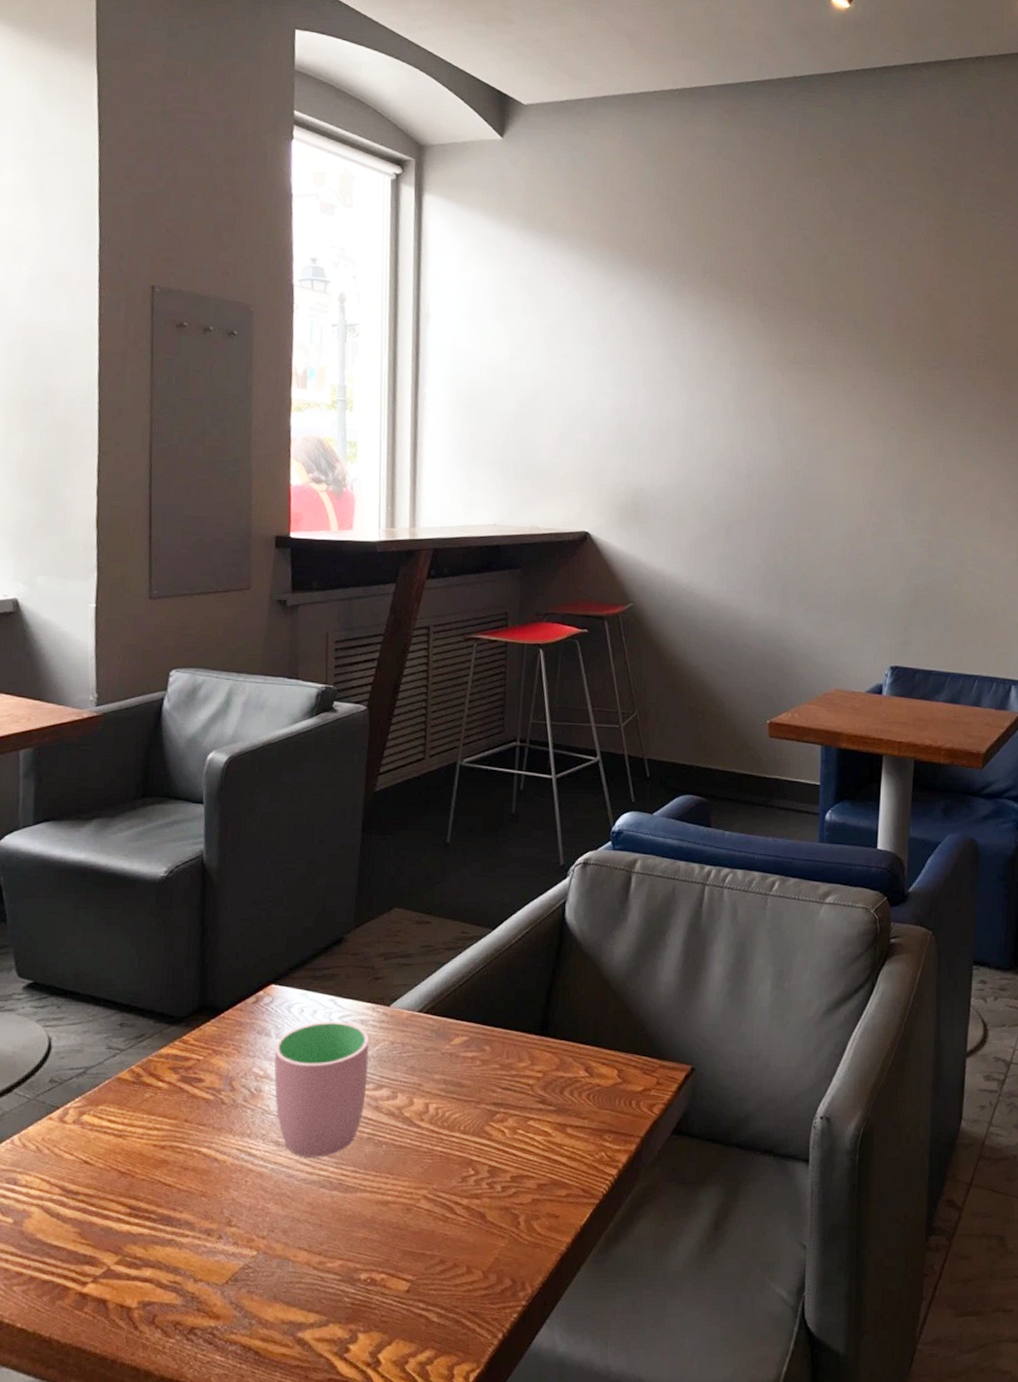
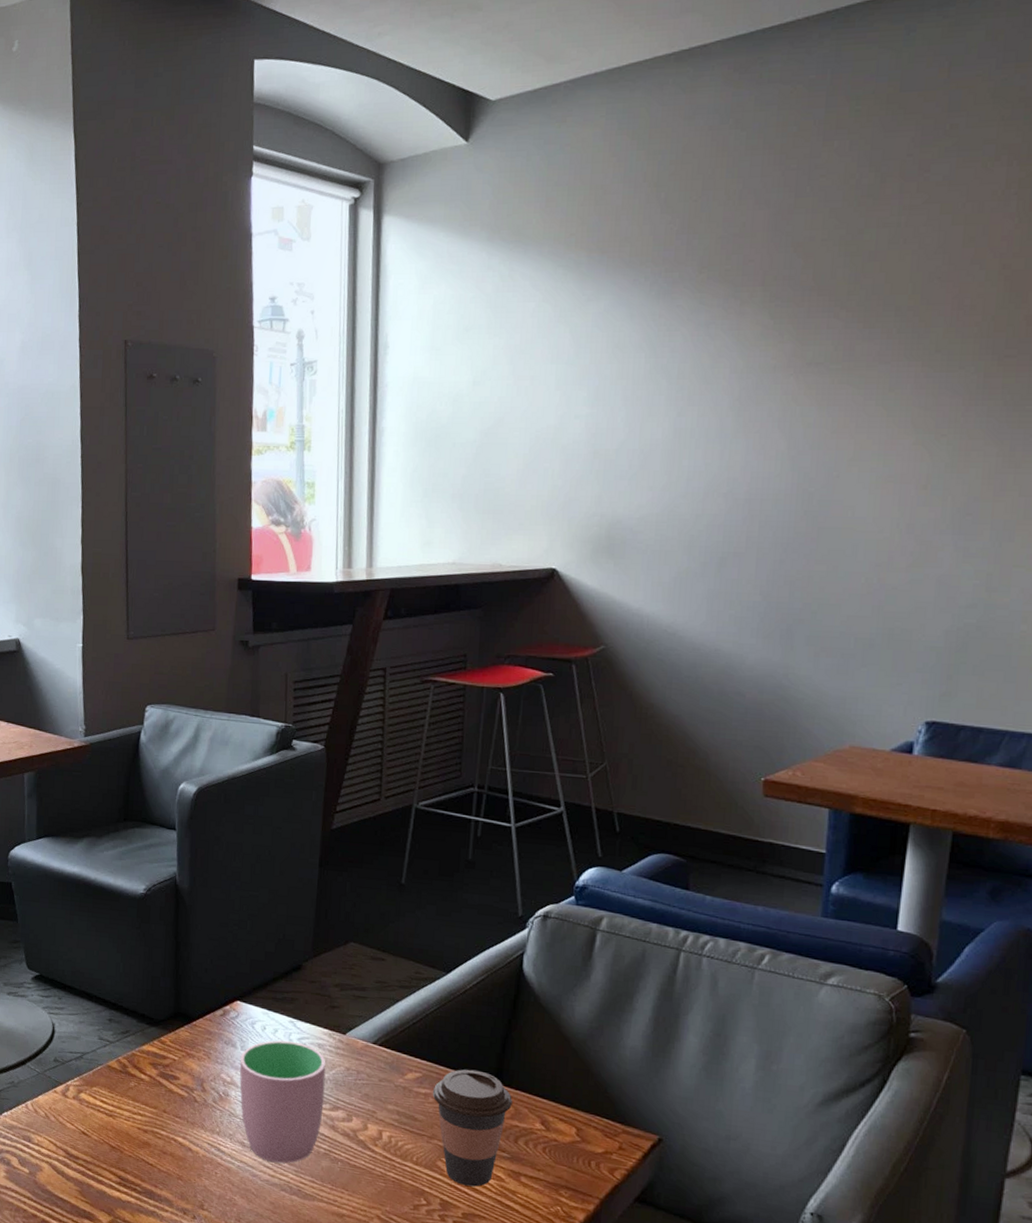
coffee cup: none [479,1025,558,1147] -> present [432,1069,512,1187]

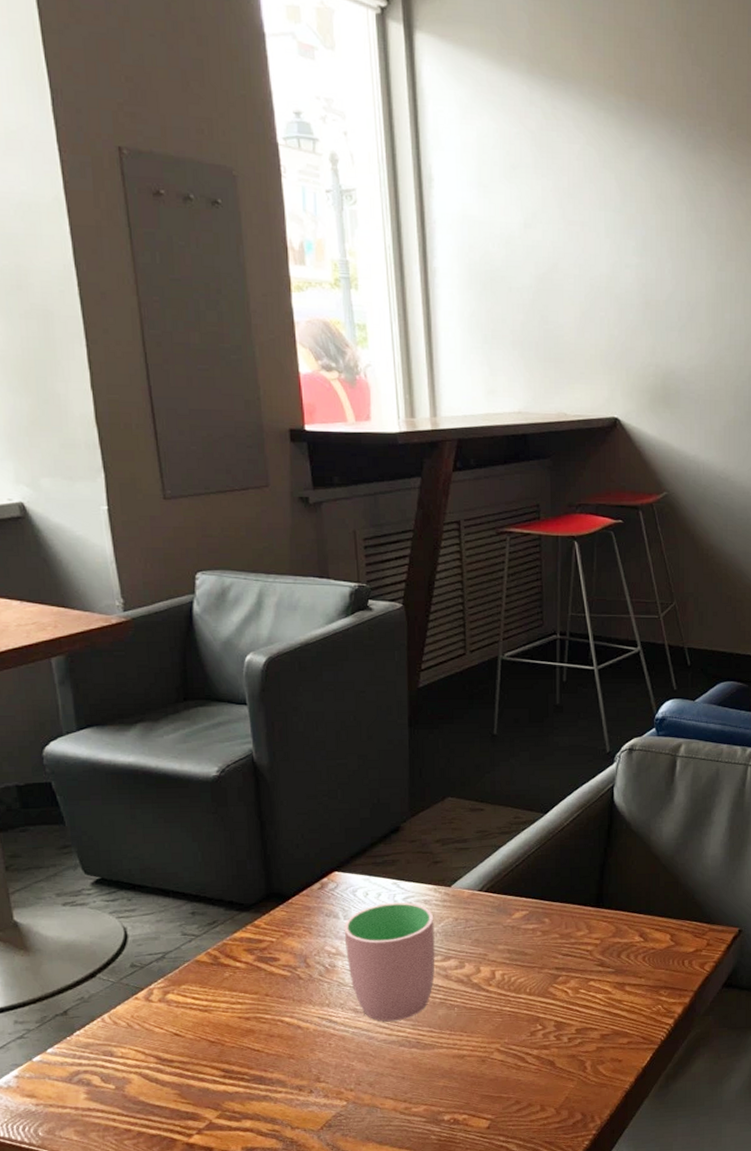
coffee cup: present [432,1069,512,1187] -> none [539,899,613,1005]

